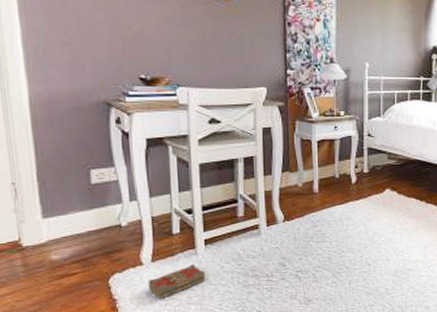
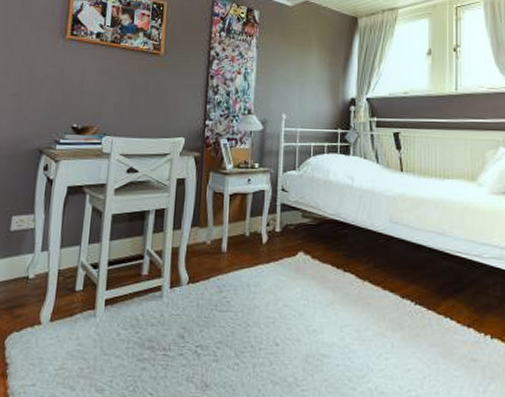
book: present [147,263,206,300] -> none [41,327,102,369]

